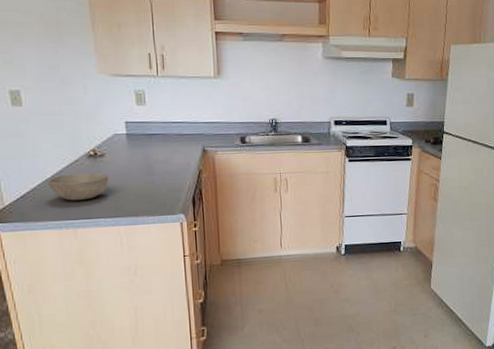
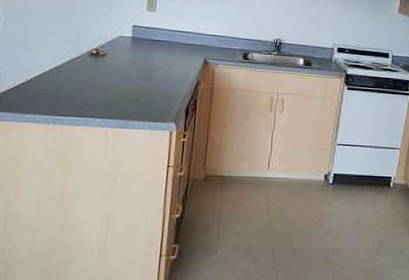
bowl: present [47,173,109,201] -> none [44,69,107,98]

